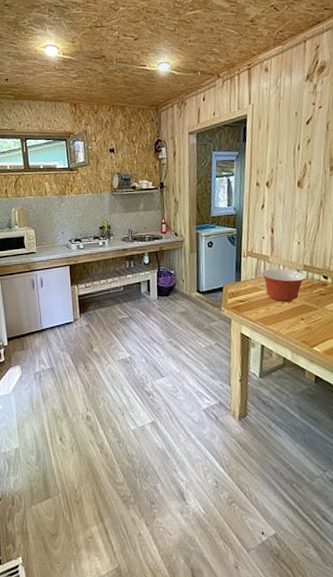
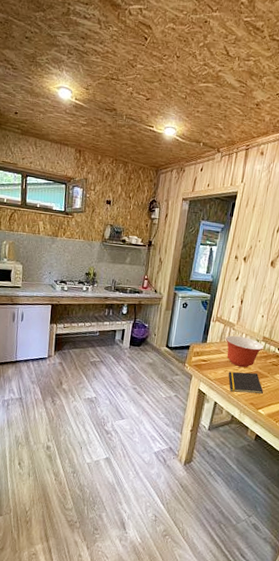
notepad: none [271,307,315,331] -> present [228,372,263,394]

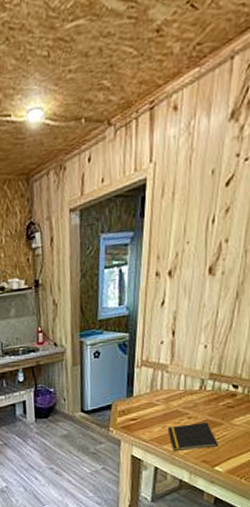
mixing bowl: present [225,335,264,368] -> none [157,378,212,419]

